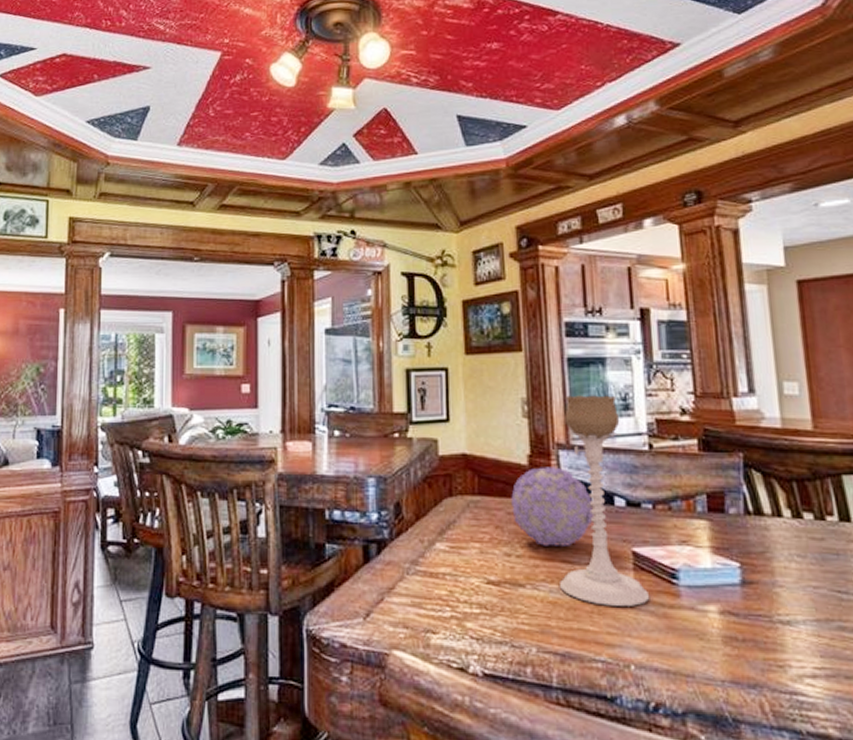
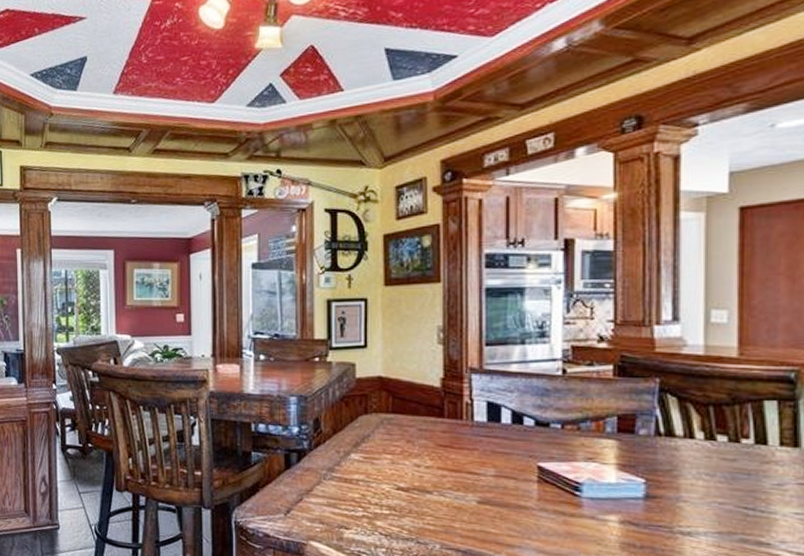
decorative ball: present [511,467,593,546] -> none [423,389,501,460]
candle holder: present [560,395,650,606] -> none [465,323,552,514]

